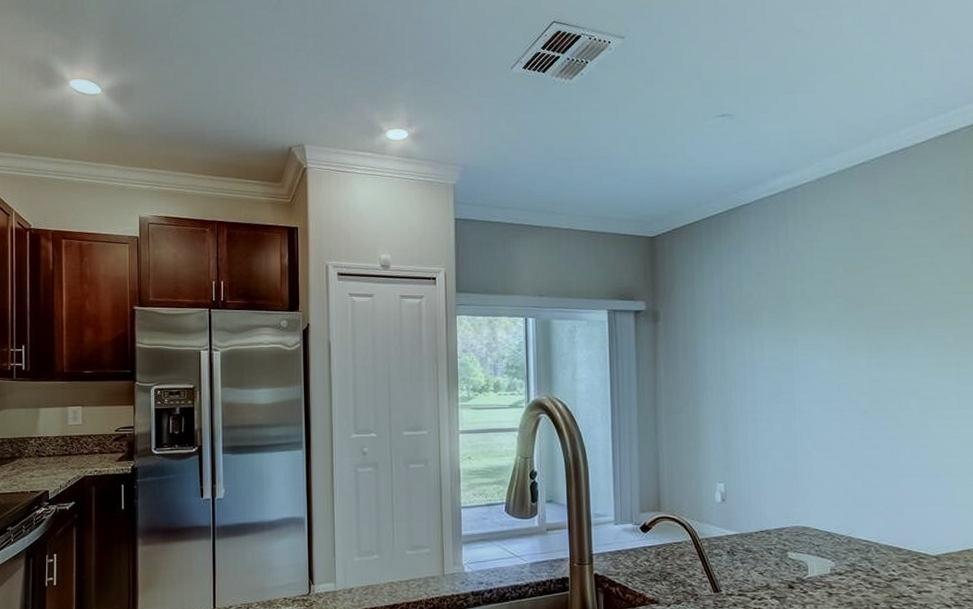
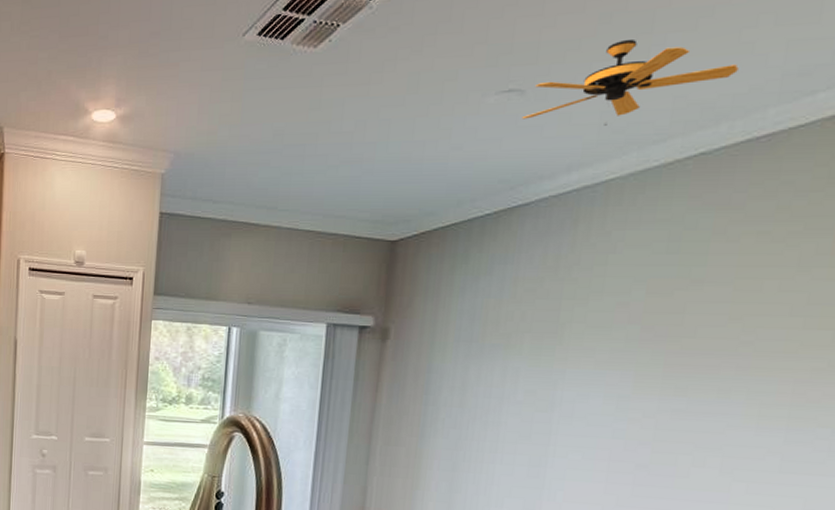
ceiling fan: none [734,77,876,142] -> present [521,38,739,126]

